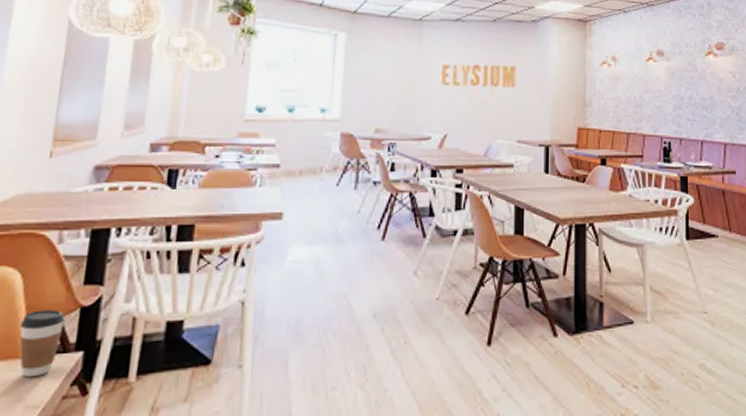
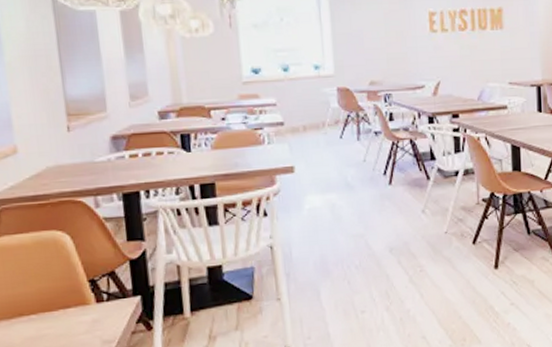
coffee cup: present [19,310,66,378] -> none [80,263,119,320]

